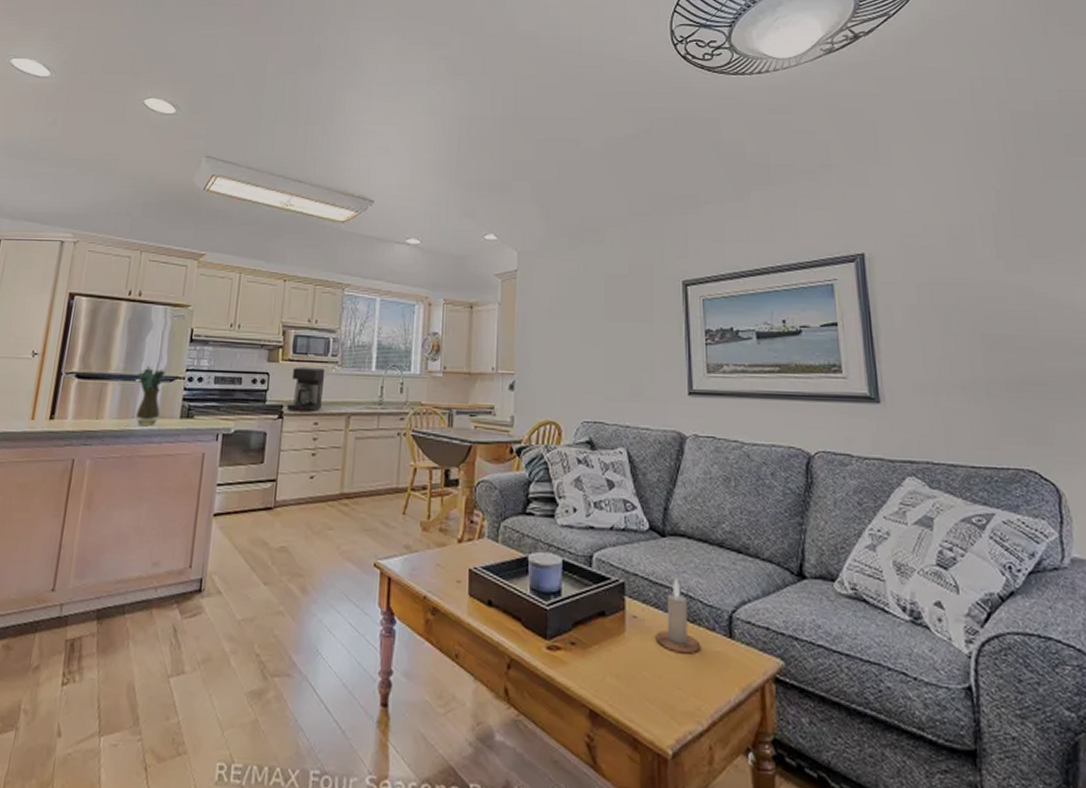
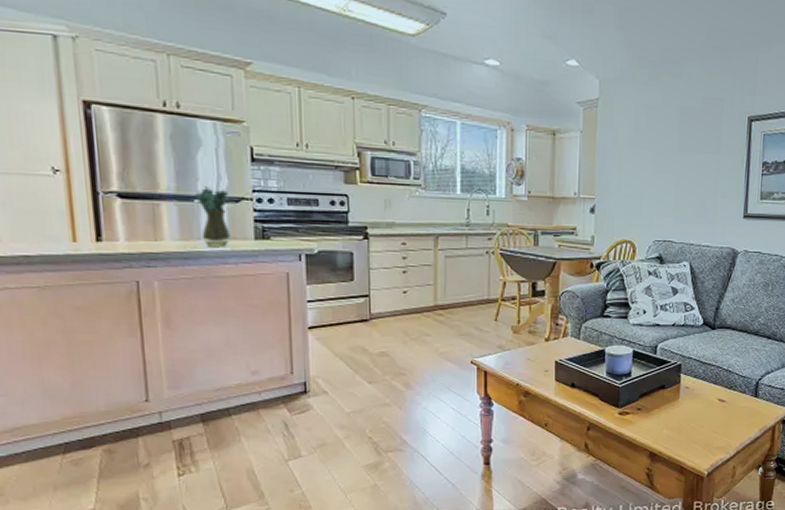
coffee maker: present [287,366,326,413] -> none [372,189,409,233]
candle: present [655,578,701,654] -> none [701,359,734,410]

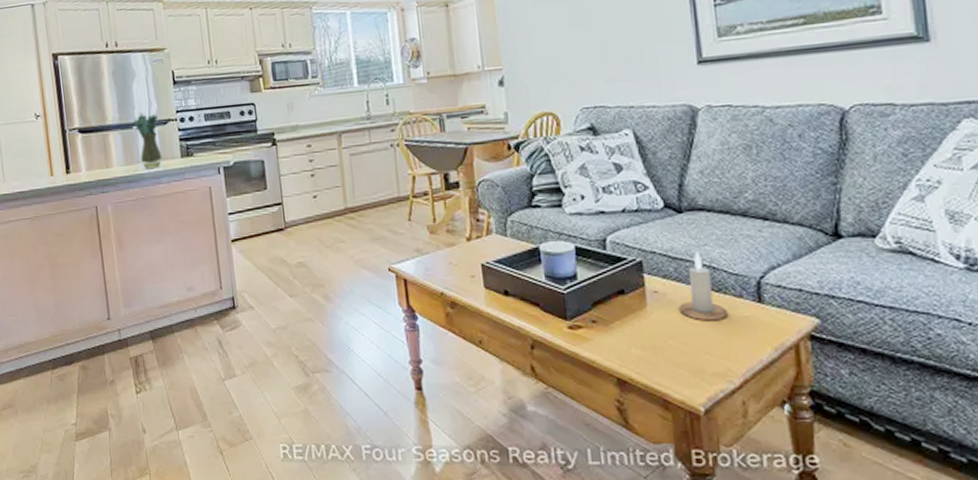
candle: none [701,359,734,410] -> present [679,251,729,321]

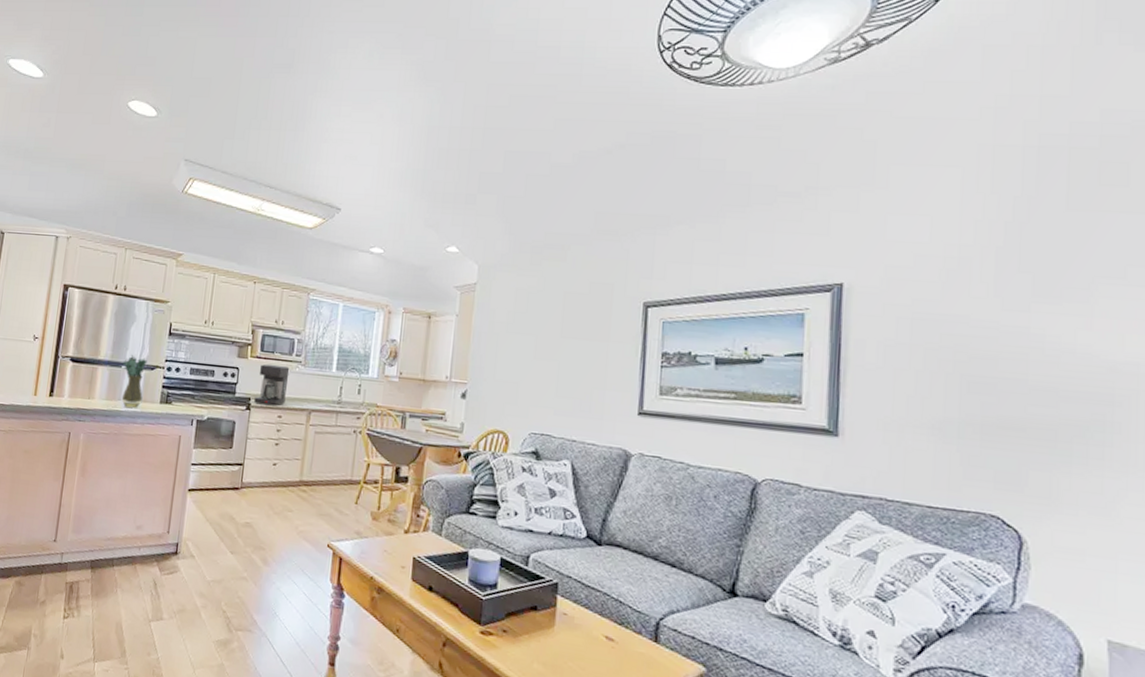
coffee maker: none [276,91,311,137] -> present [254,363,290,406]
candle: present [679,251,729,321] -> none [583,583,626,652]

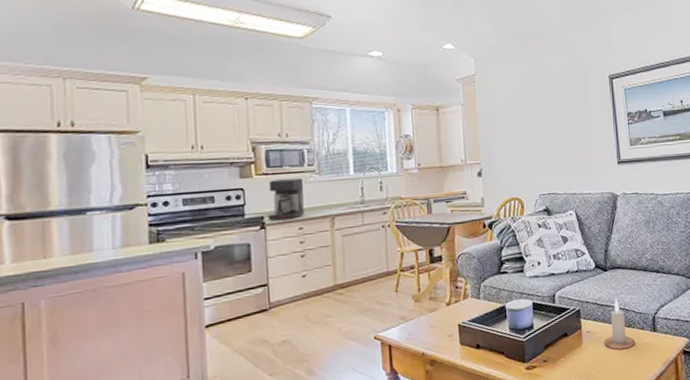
vase: present [121,355,147,410] -> none [88,198,124,259]
candle: none [583,583,626,652] -> present [604,298,636,350]

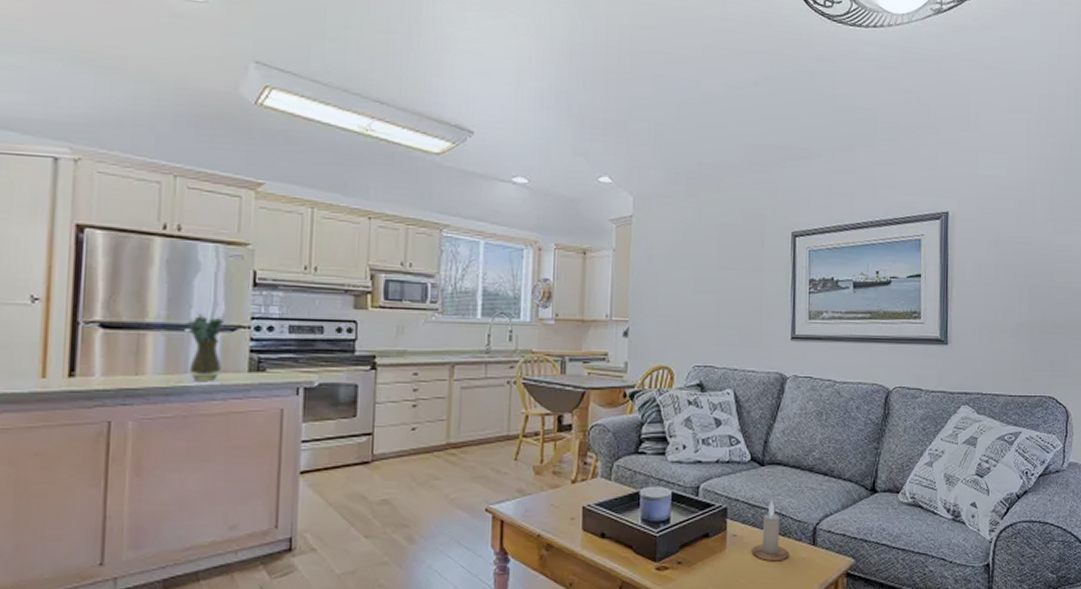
vase: none [88,198,124,259] -> present [187,314,224,382]
coffee maker: present [268,178,304,220] -> none [381,314,424,363]

